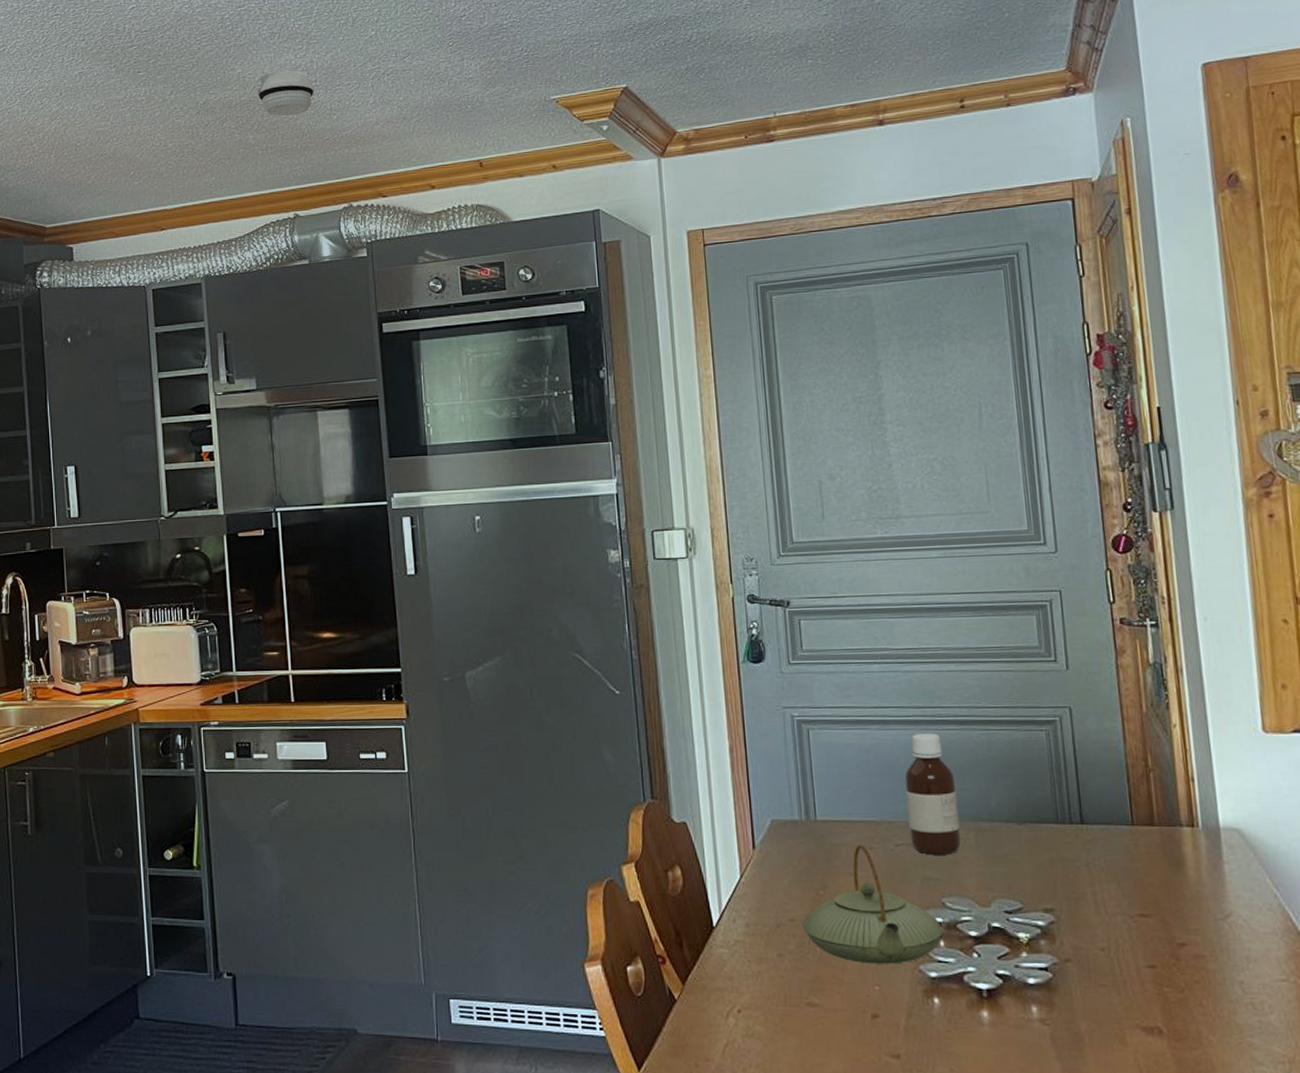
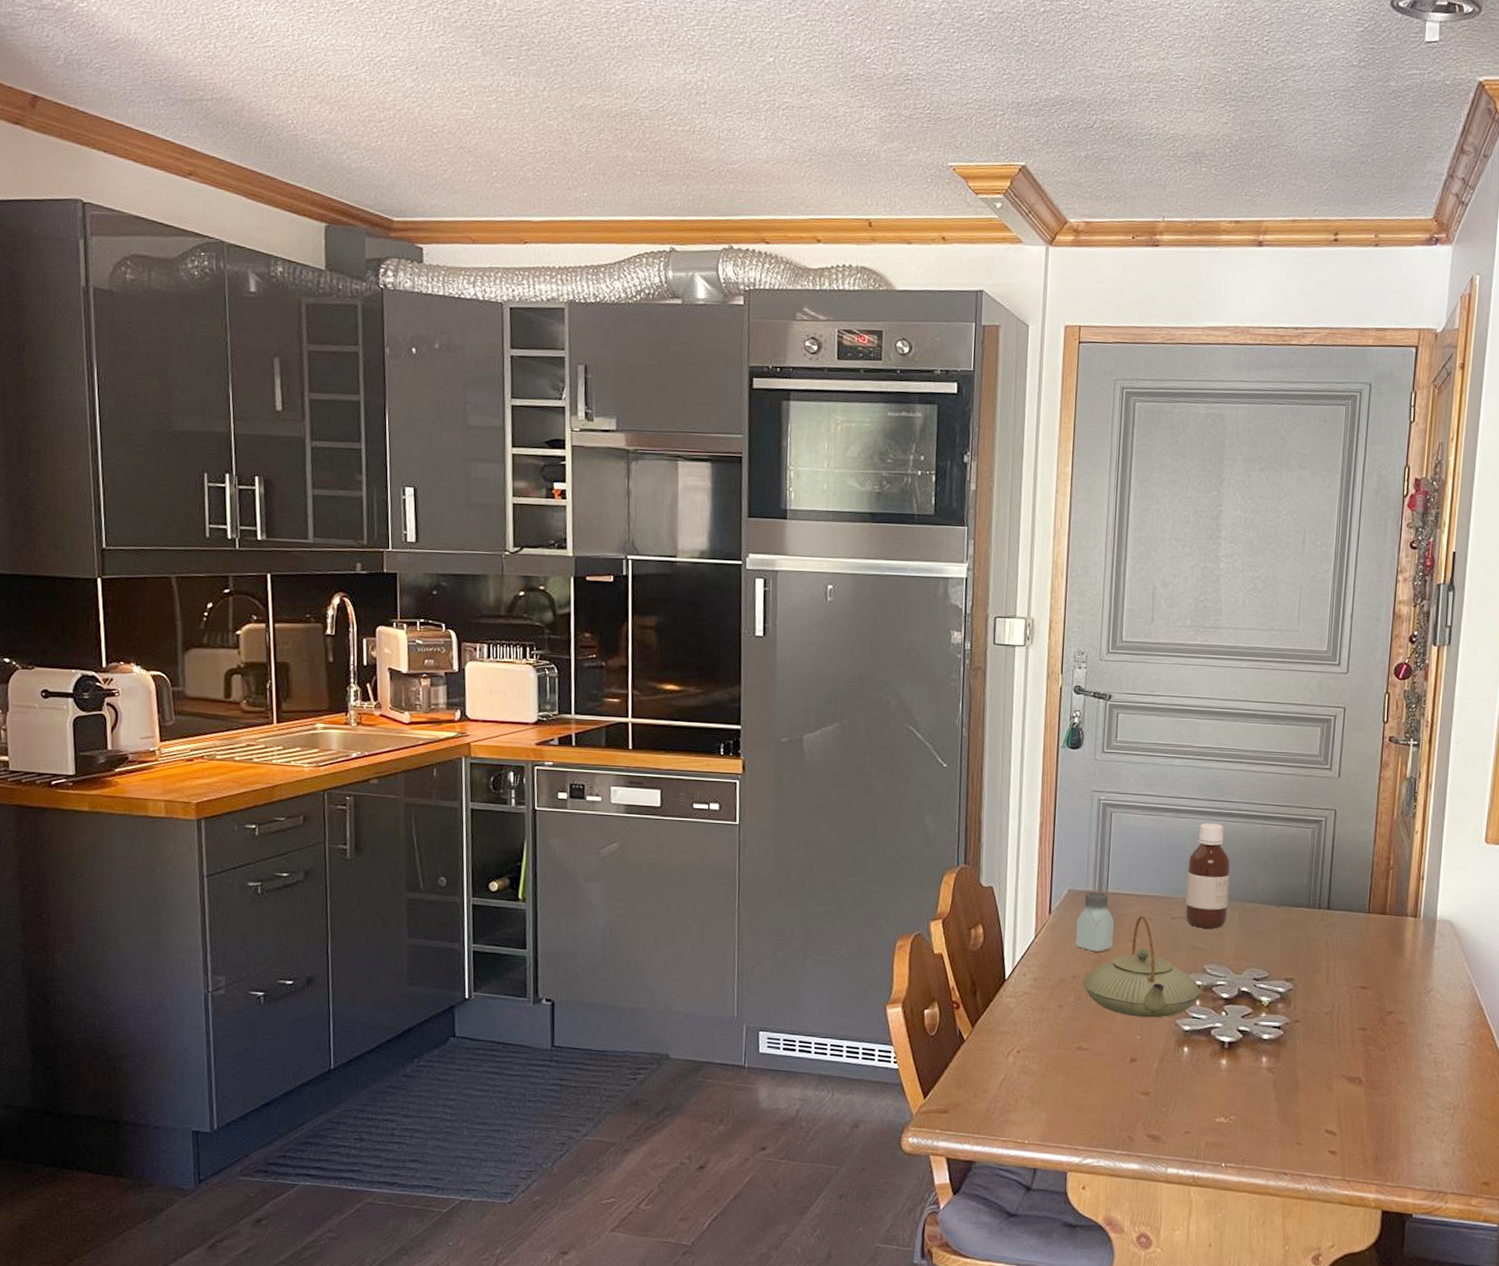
smoke detector: present [258,70,315,116] -> none [641,84,704,138]
saltshaker: none [785,820,832,890] -> present [1075,891,1115,952]

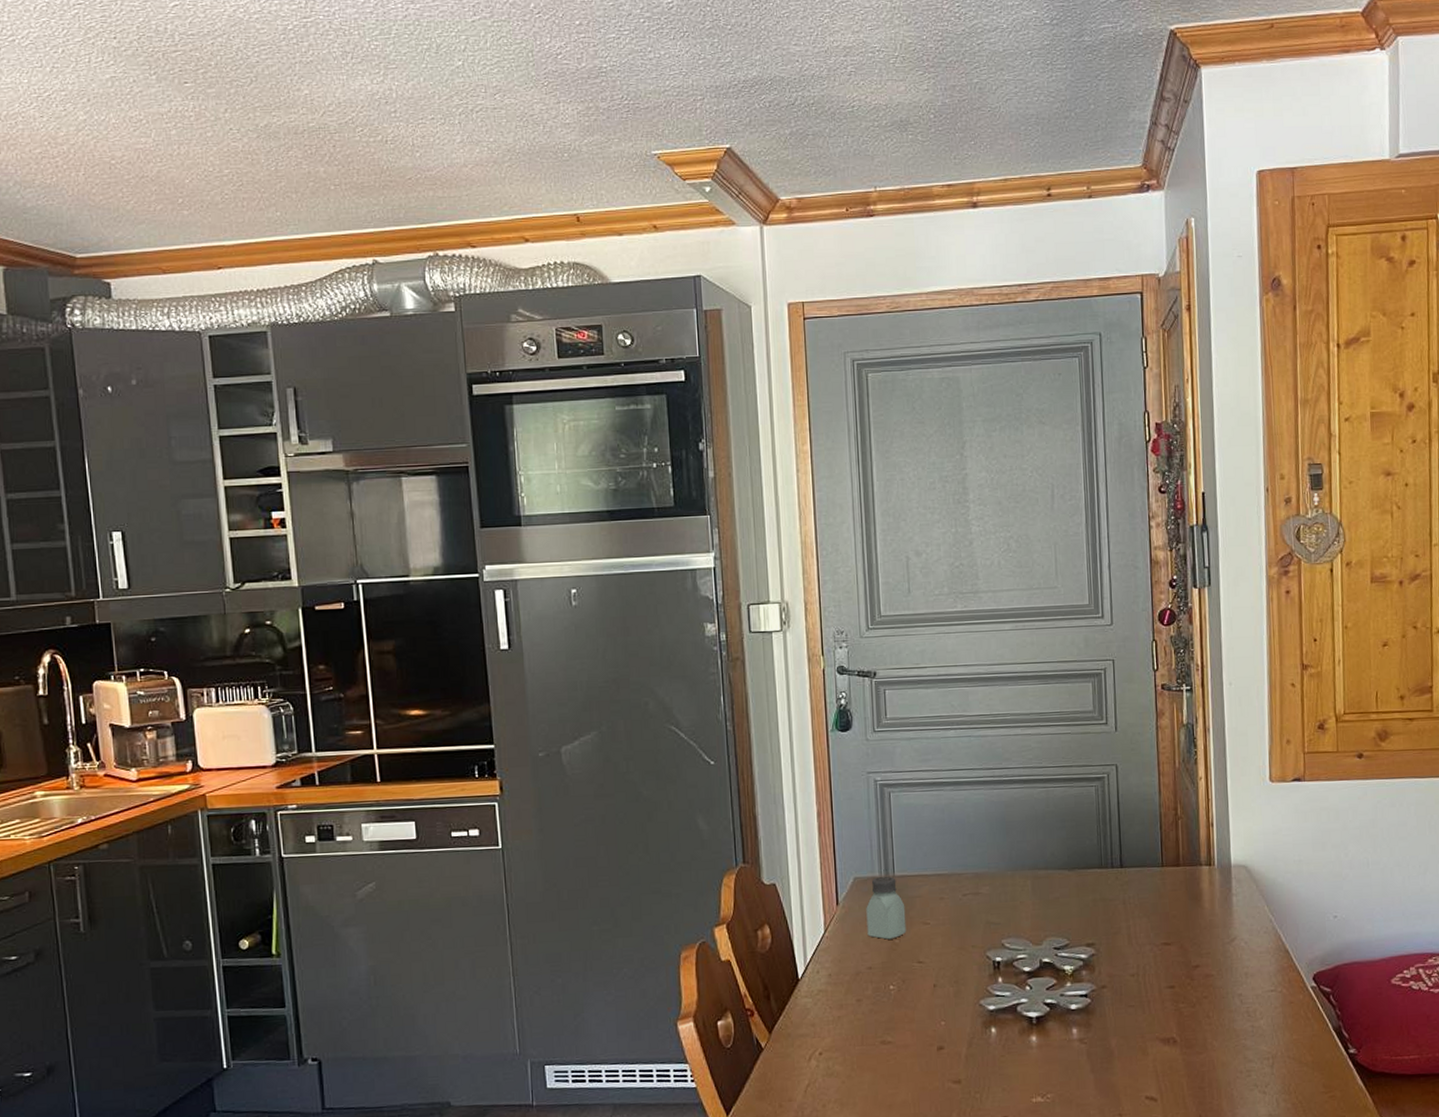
teapot: present [1083,915,1201,1018] -> none [879,896,1002,1003]
bottle: present [1185,823,1231,929] -> none [973,792,1020,902]

